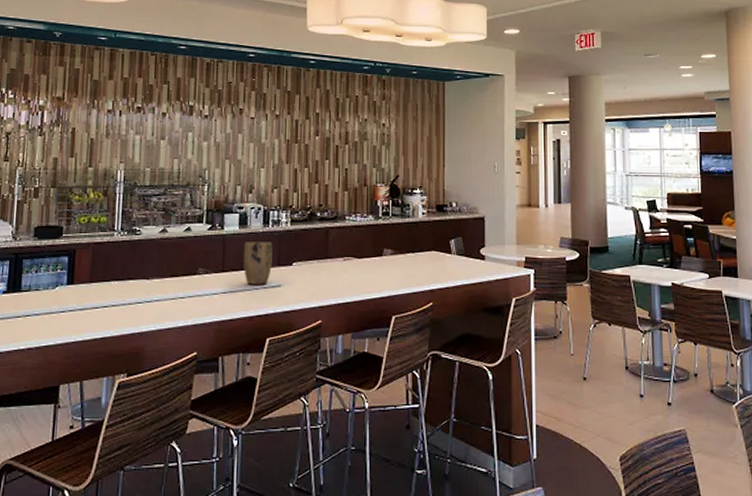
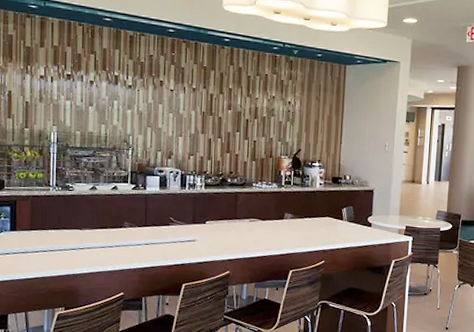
plant pot: present [243,242,273,284] -> none [163,201,189,239]

